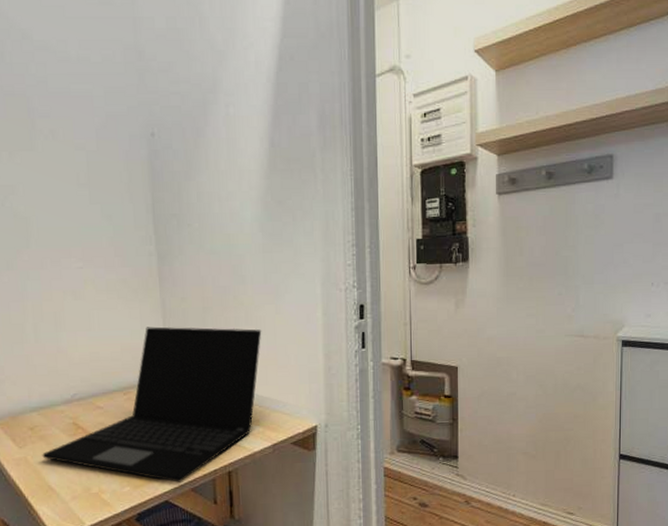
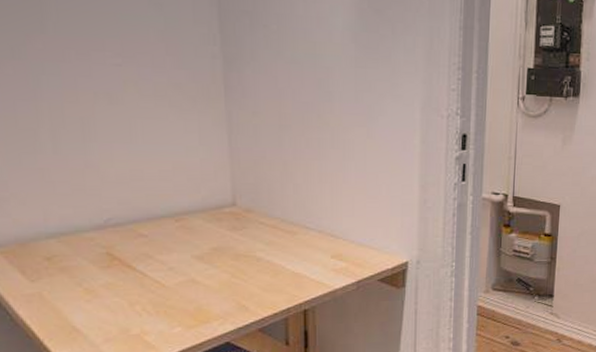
laptop: present [42,326,262,483] -> none [63,143,350,322]

